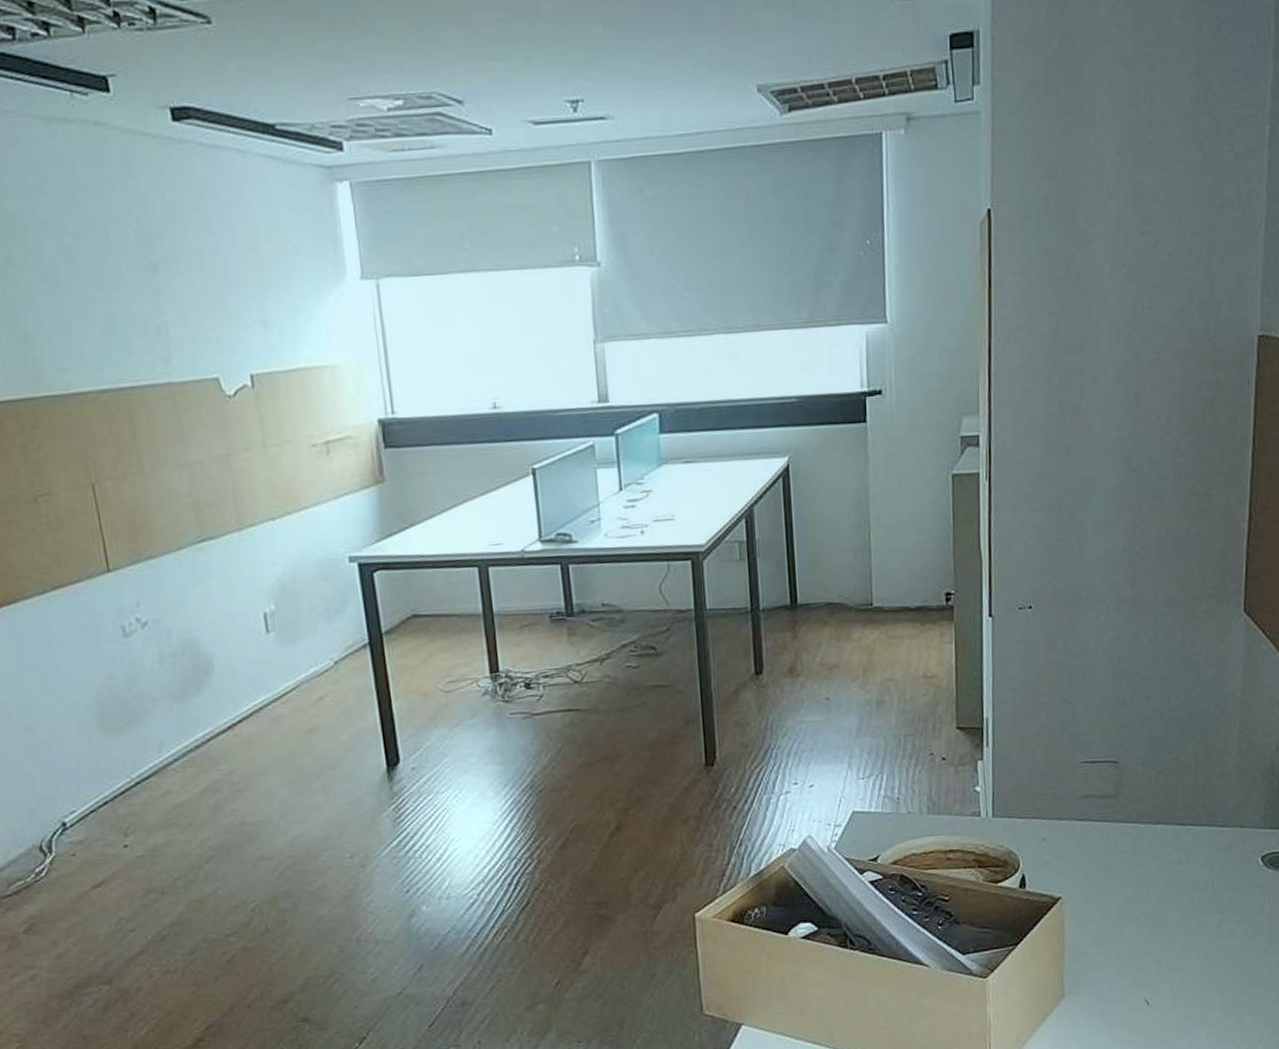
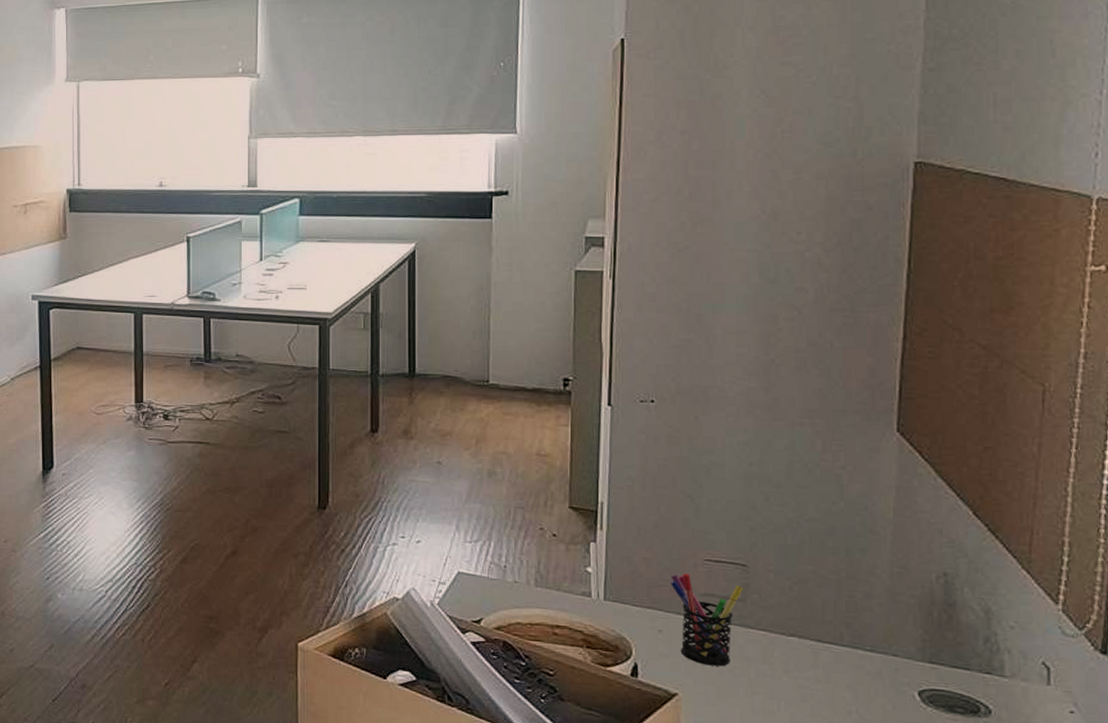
pen holder: none [1052,778,1116,865] -> present [671,573,743,667]

